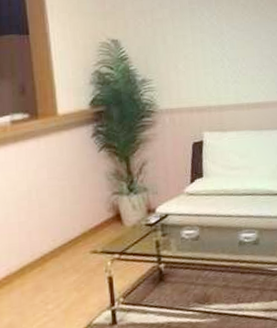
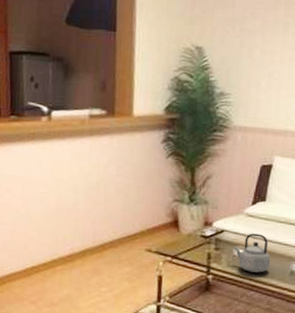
teapot: none [181,210,219,252] -> present [234,233,271,273]

